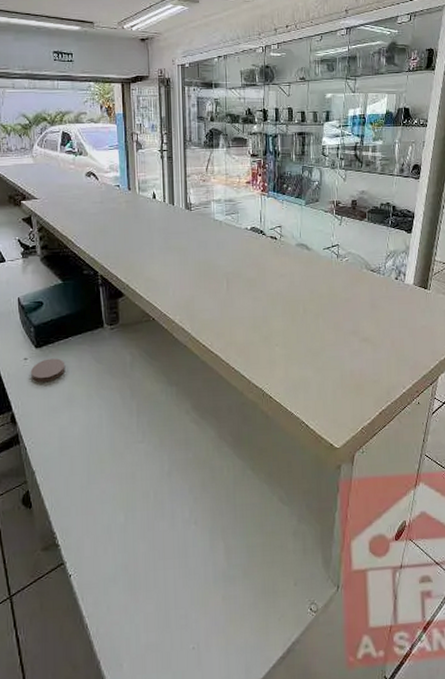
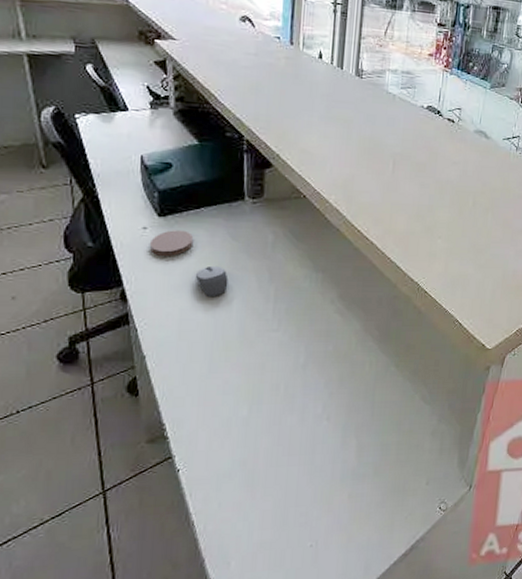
computer mouse: none [69,387,97,415] -> present [195,265,229,296]

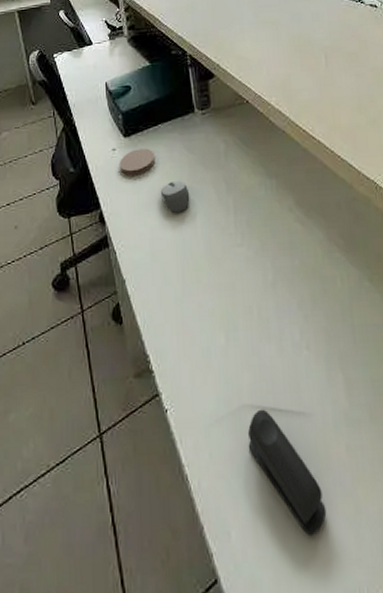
stapler: none [257,467,322,561] -> present [247,409,327,537]

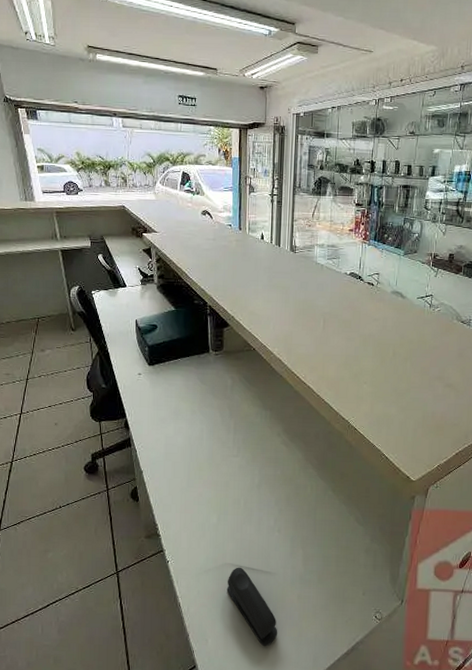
coaster: present [119,148,156,176] -> none [143,376,174,396]
computer mouse: present [160,180,190,213] -> none [175,403,200,427]

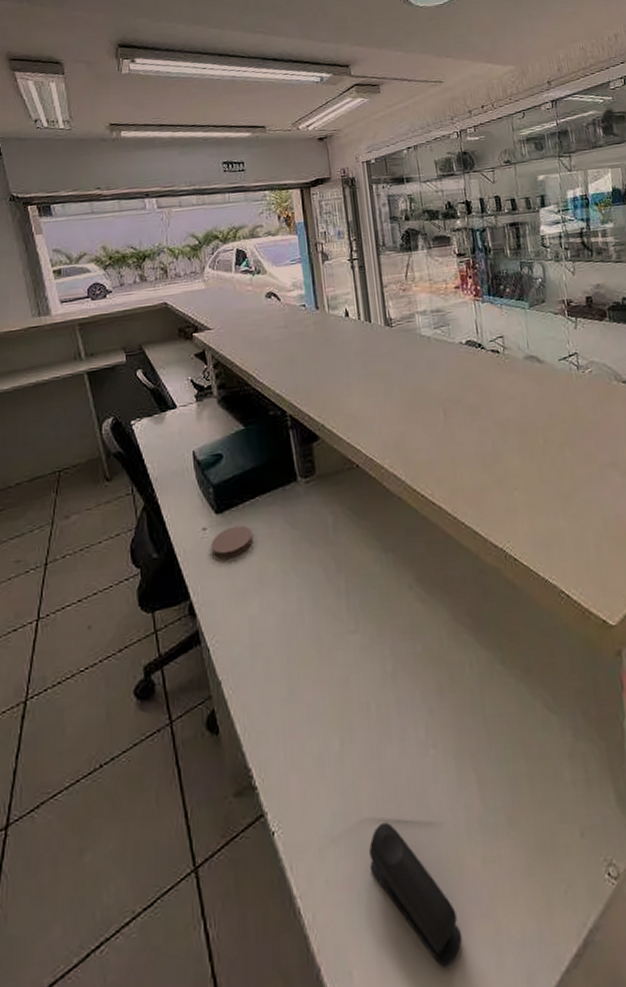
coaster: none [143,376,174,396] -> present [210,525,254,559]

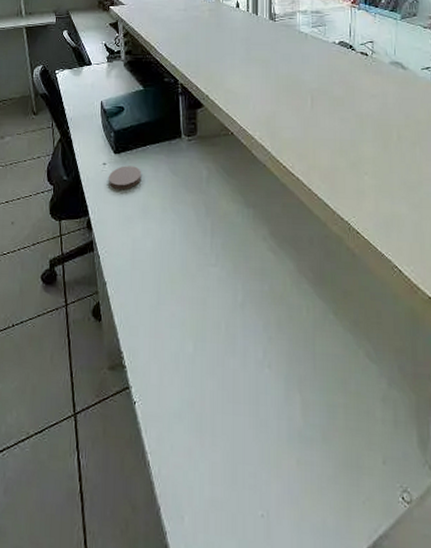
stapler: present [368,821,463,969] -> none [206,414,274,533]

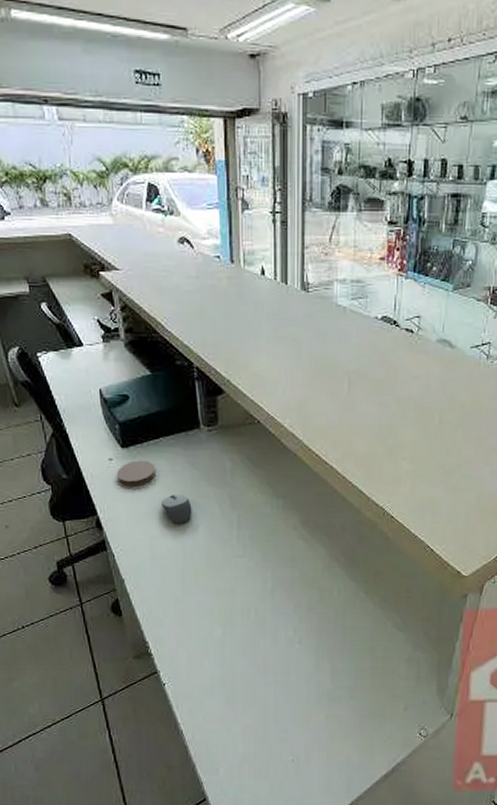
computer mouse: none [144,199,171,228] -> present [160,494,192,523]

